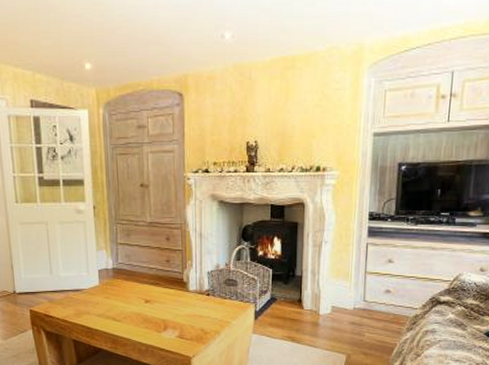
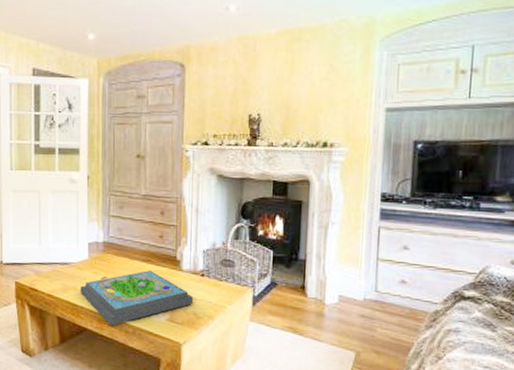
board game: none [93,293,200,344] -> present [80,270,193,325]

